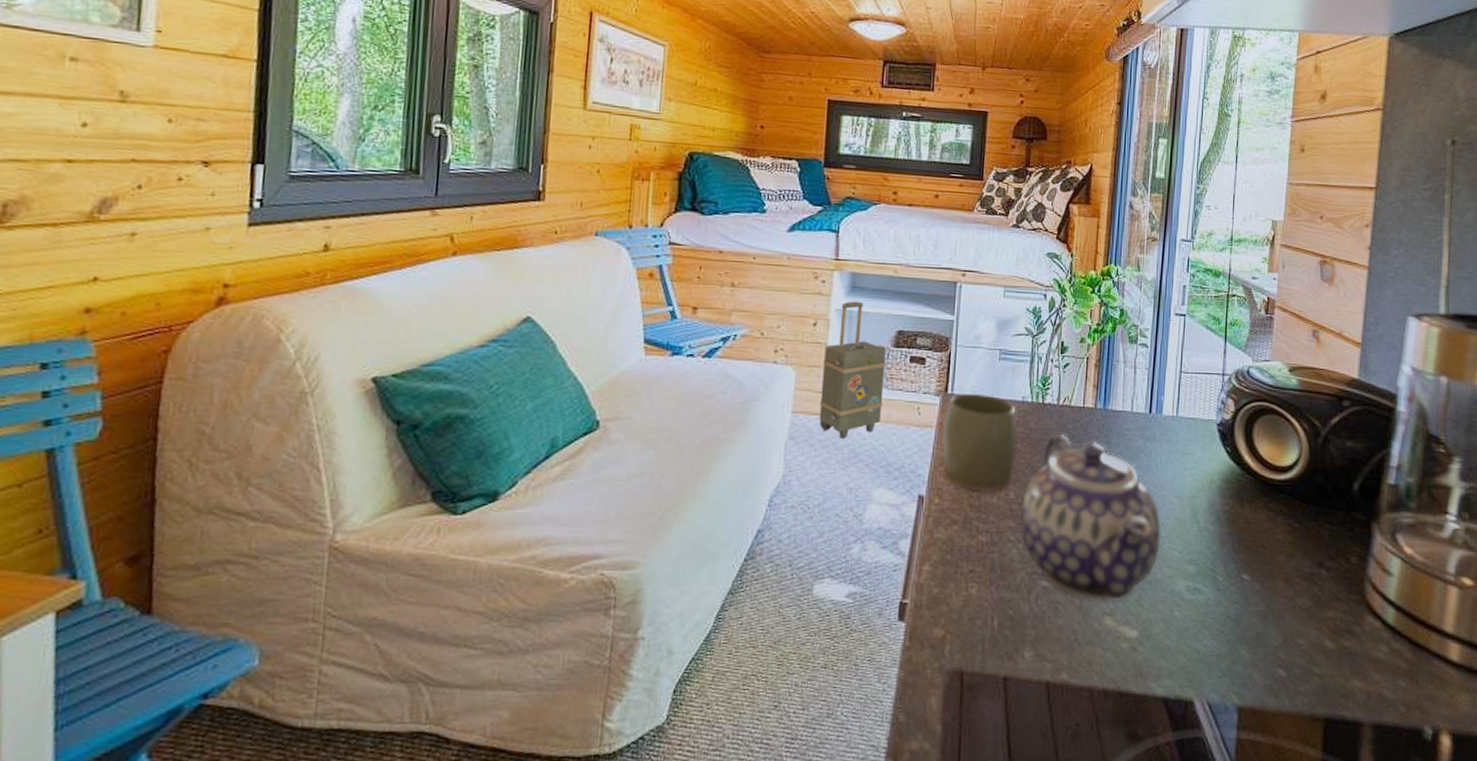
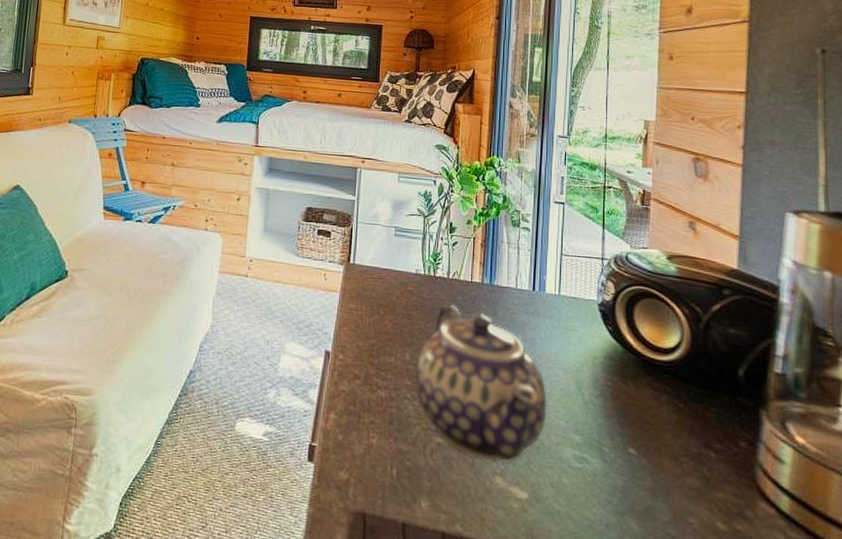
suitcase: present [819,301,886,438] -> none [241,181,298,297]
mug: present [942,392,1018,491] -> none [345,263,413,352]

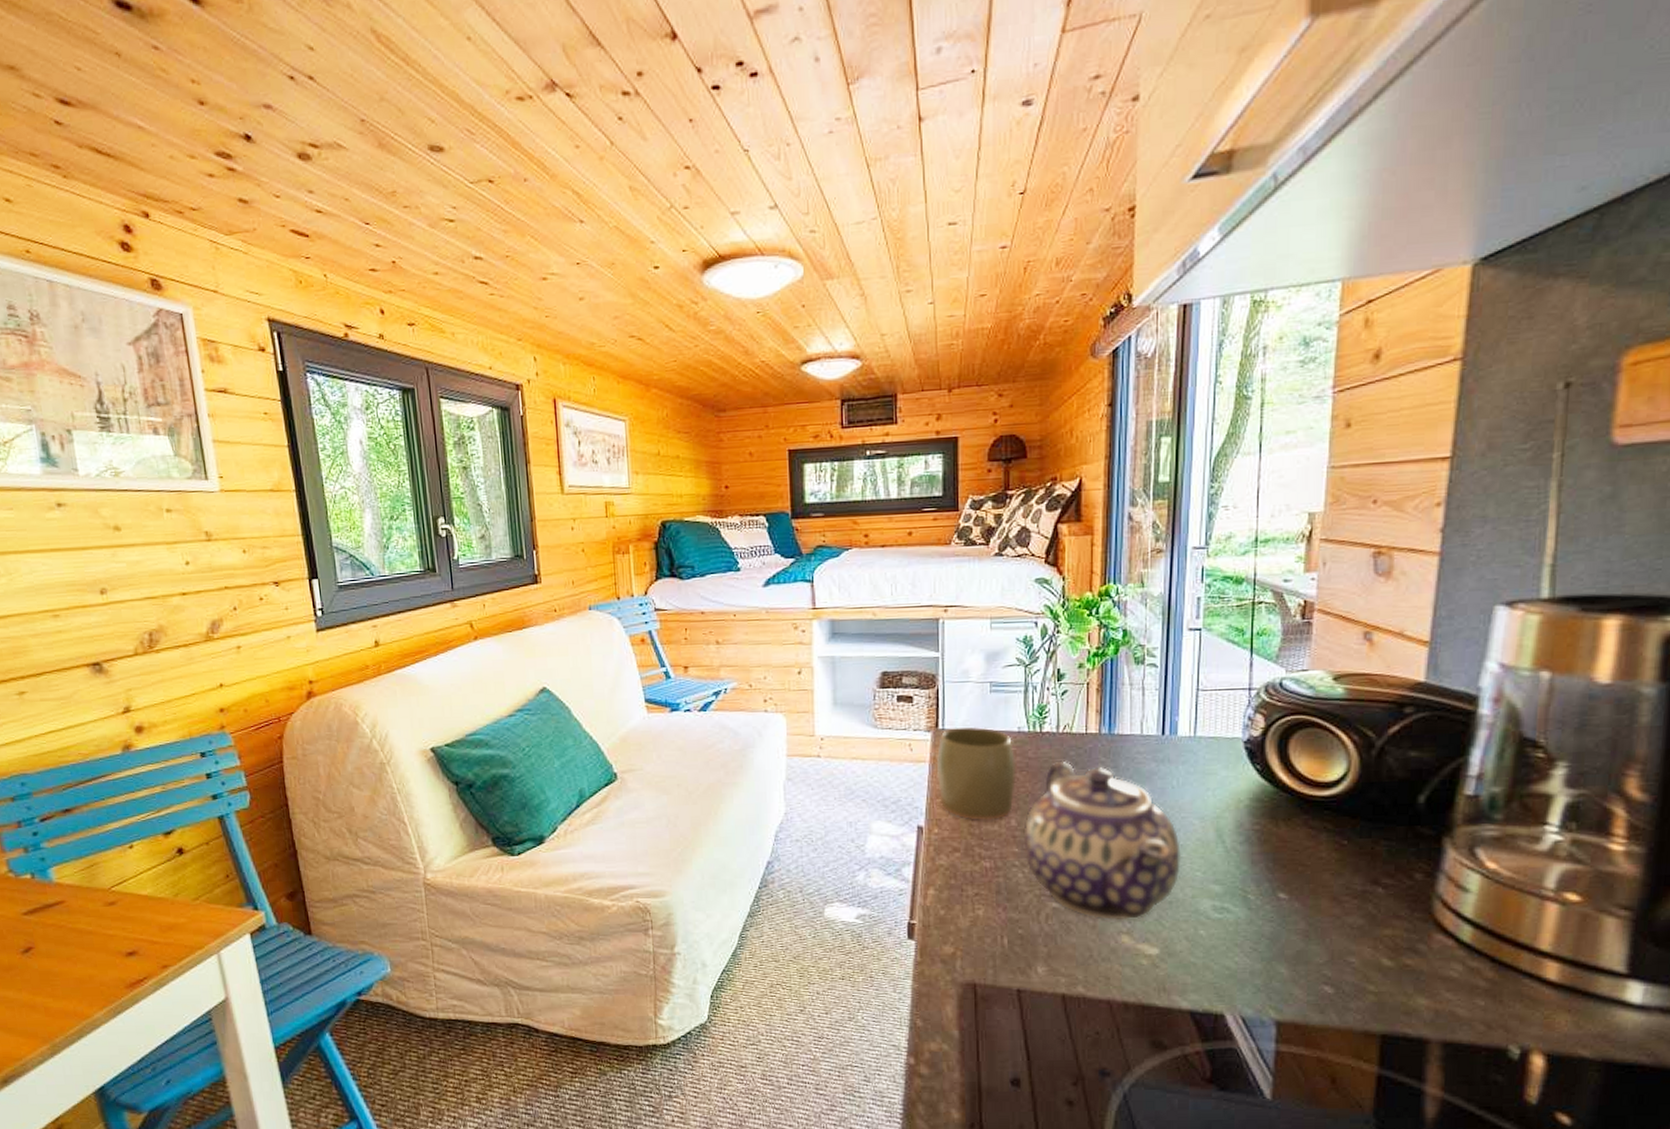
mug: none [345,263,413,352] -> present [936,727,1017,820]

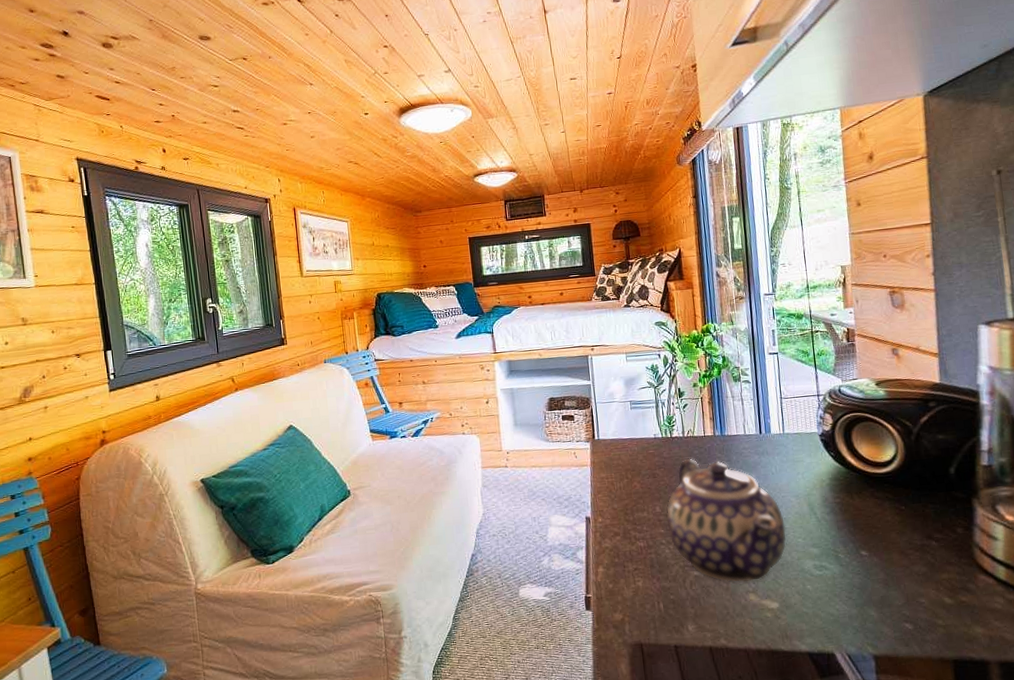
mug: present [936,727,1017,820] -> none [595,436,657,509]

